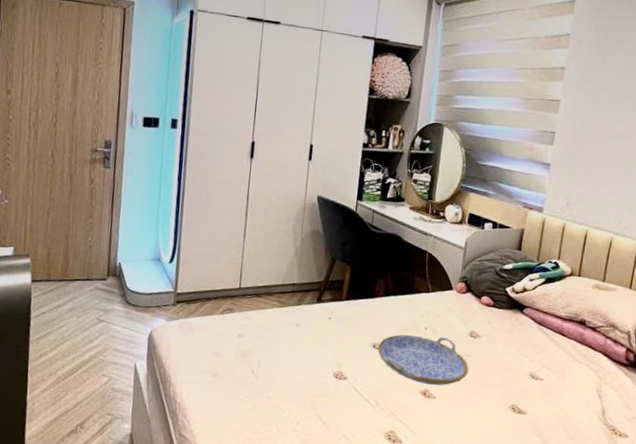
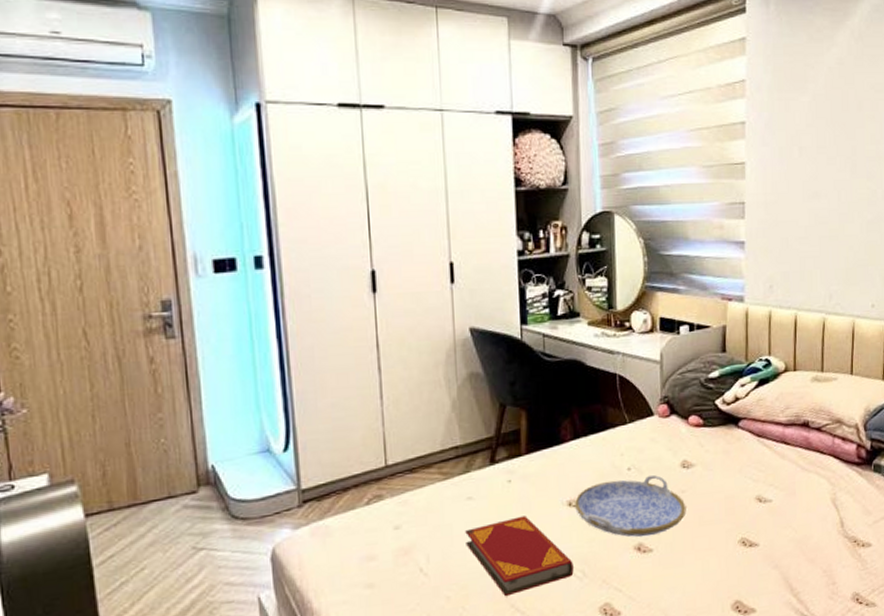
hardback book: none [289,347,370,407] -> present [465,516,574,597]

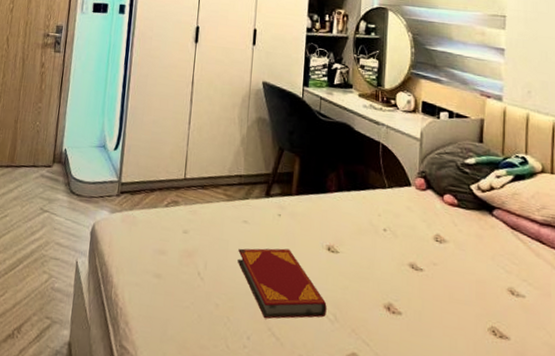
serving tray: present [575,474,686,538] -> none [333,236,437,300]

